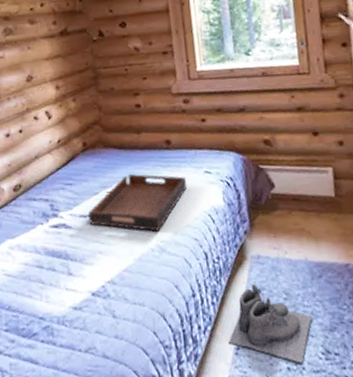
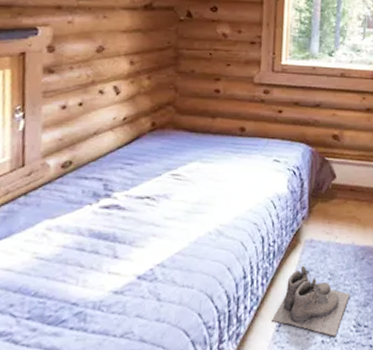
serving tray: present [88,174,188,232] -> none [146,158,255,215]

